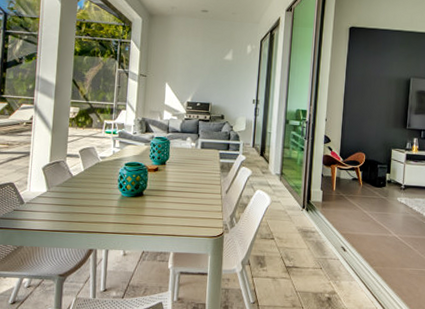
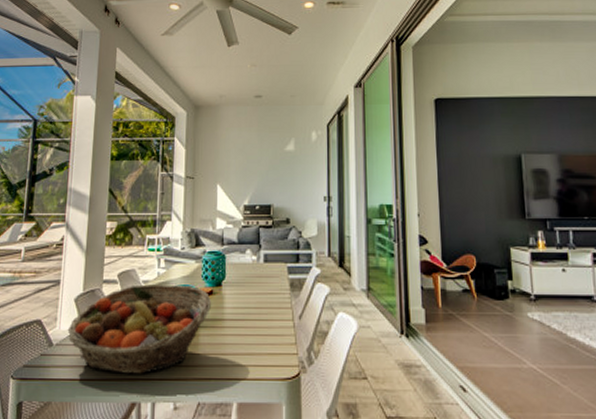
fruit basket: none [36,160,156,228] -> present [67,284,211,374]

